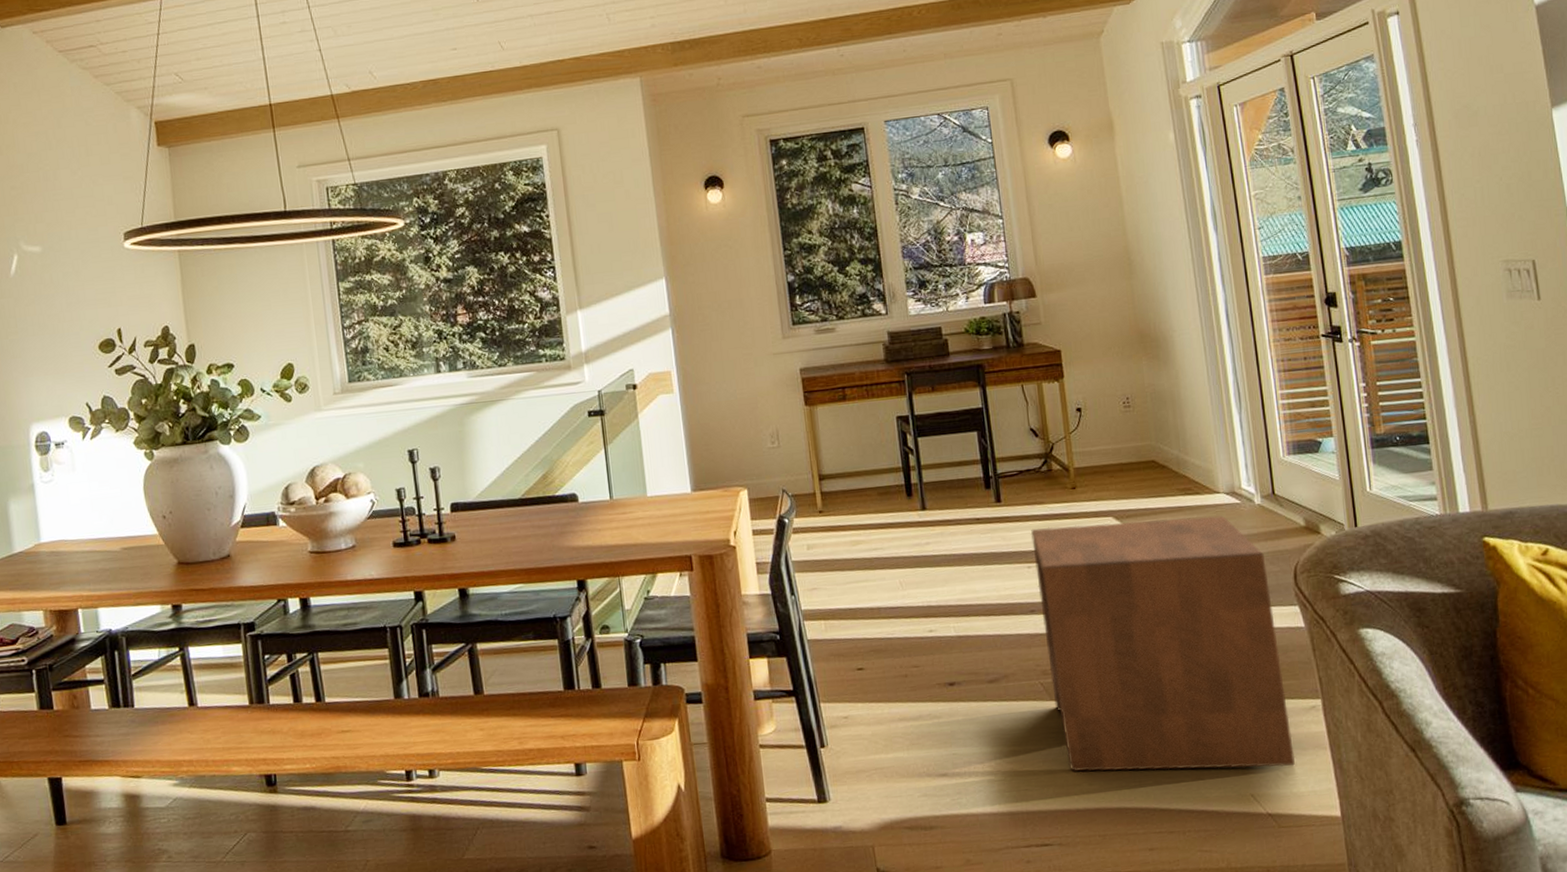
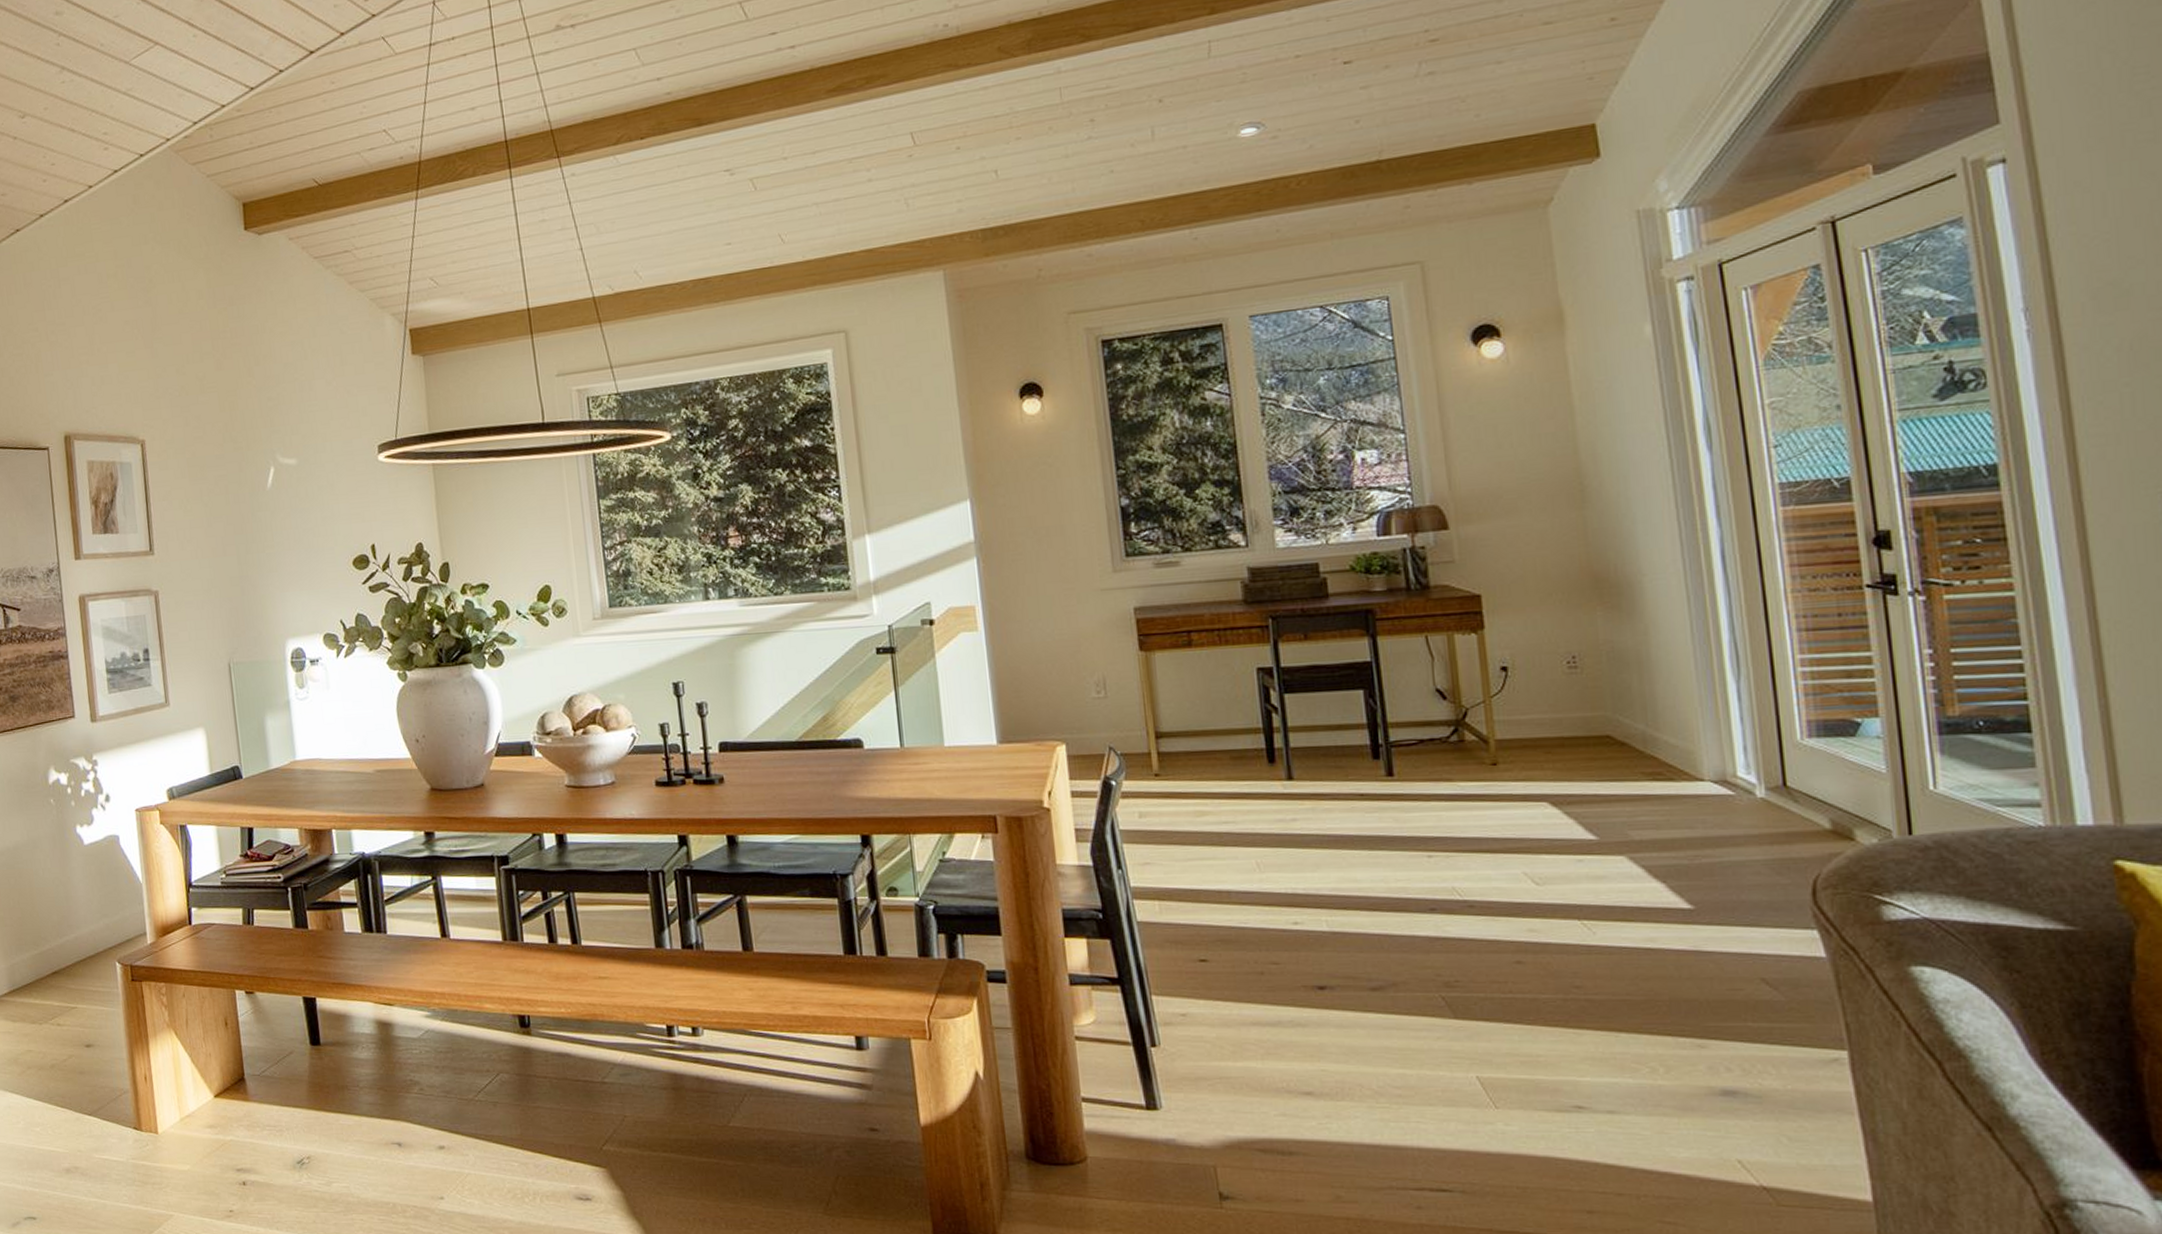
side table: present [1030,515,1295,772] -> none [1432,808,1806,1131]

